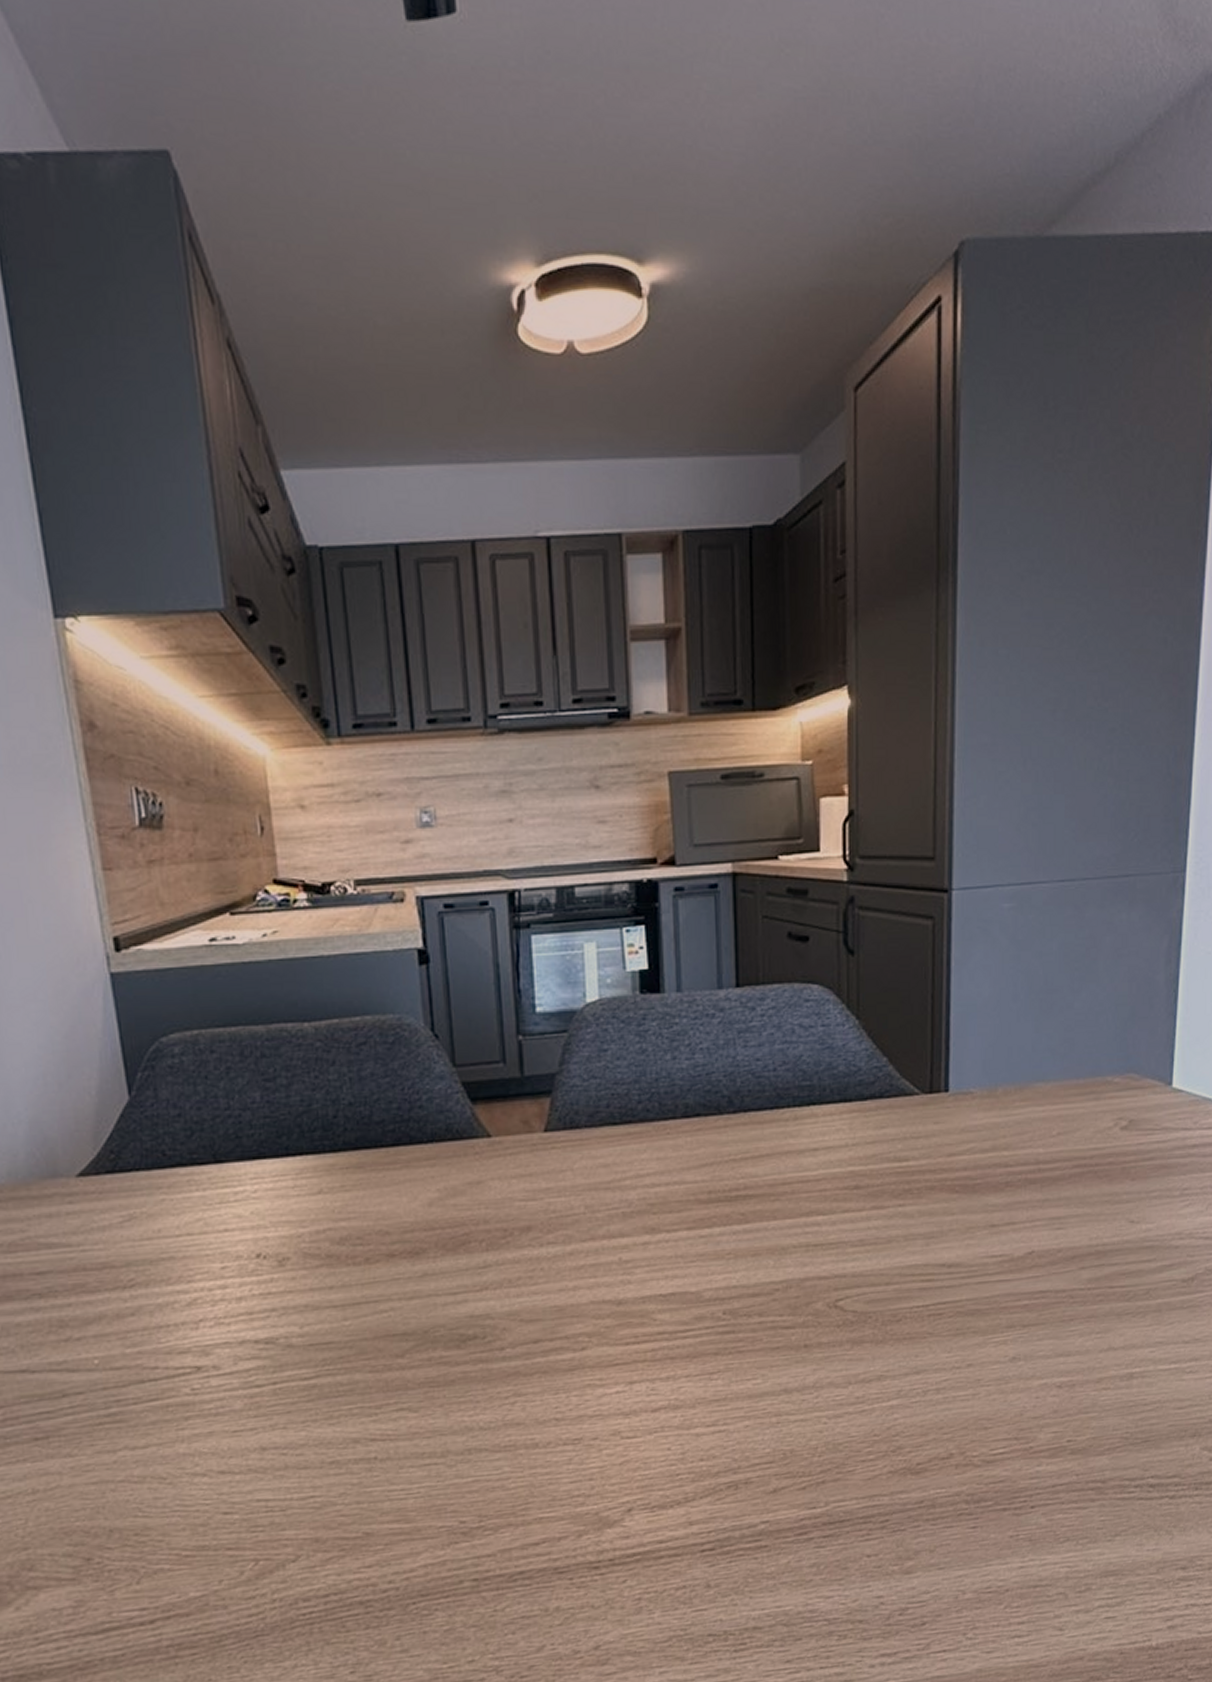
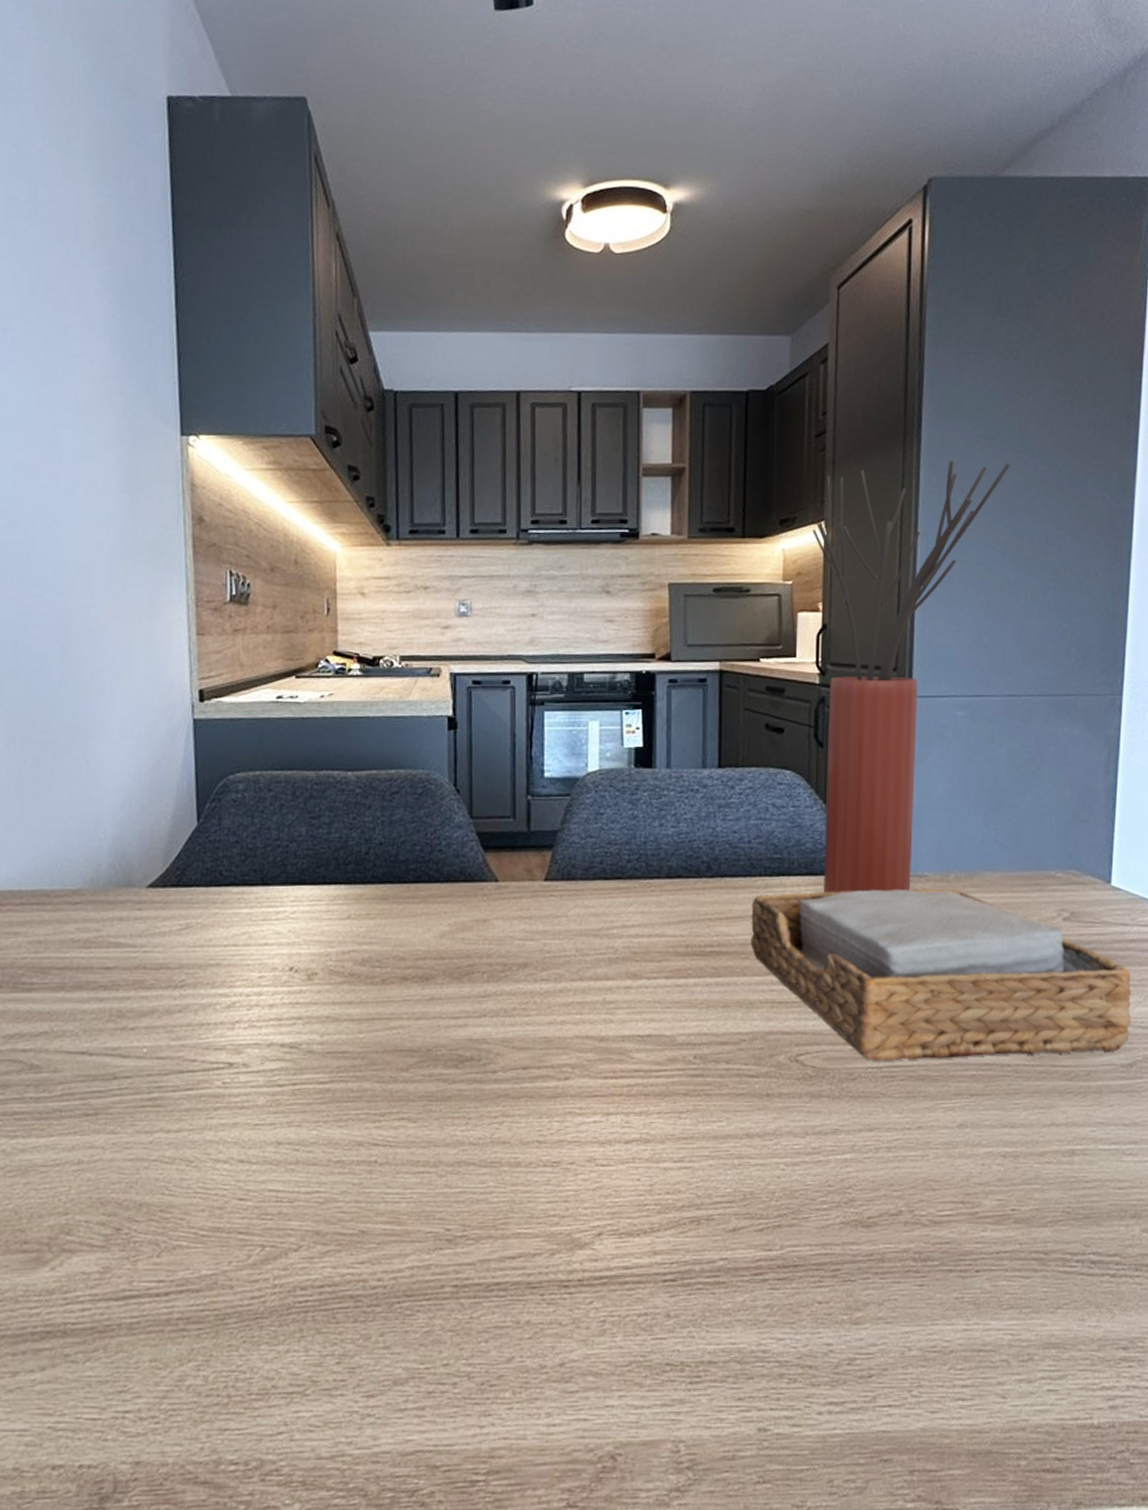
napkin holder: none [780,1105,1193,1299] -> present [751,889,1131,1061]
vase: none [834,603,1061,1121] -> present [813,461,1011,894]

